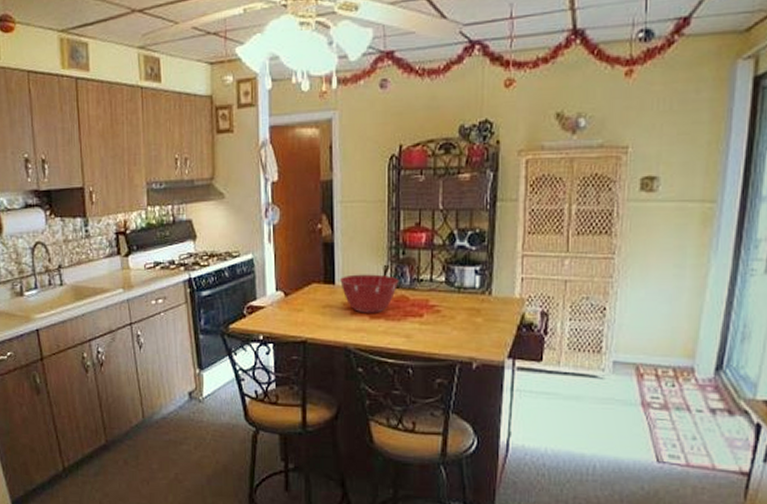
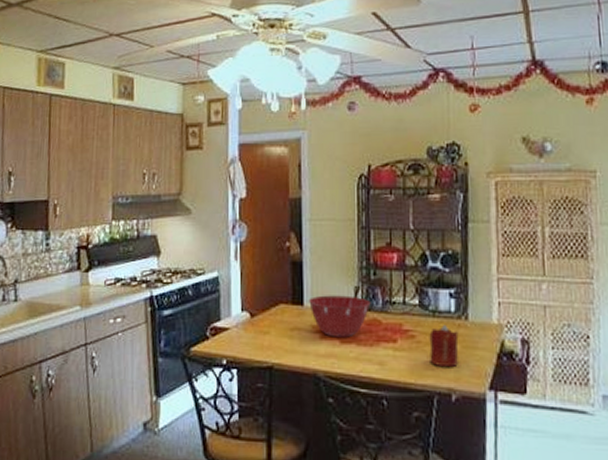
candle: none [454,299,482,339] -> present [429,324,459,368]

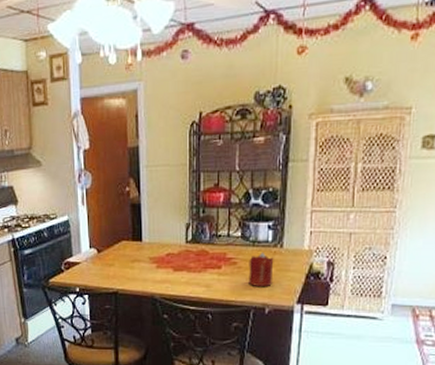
mixing bowl: present [309,295,371,338] -> none [147,231,200,266]

